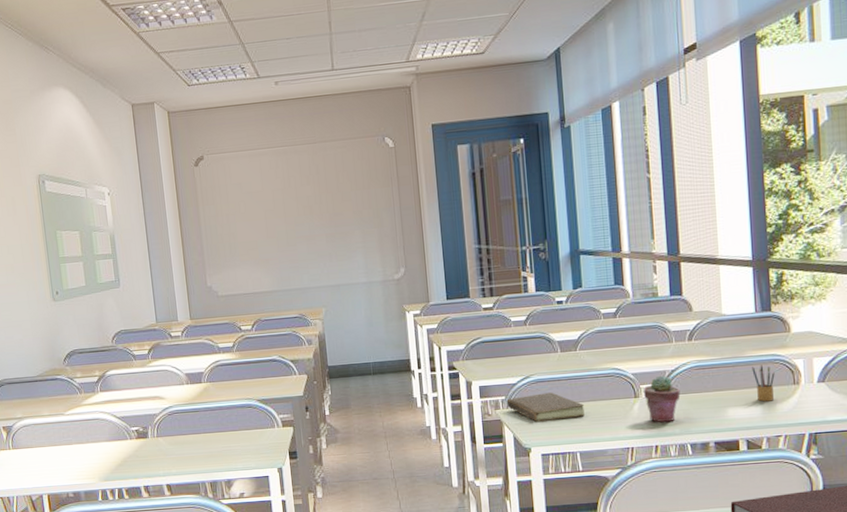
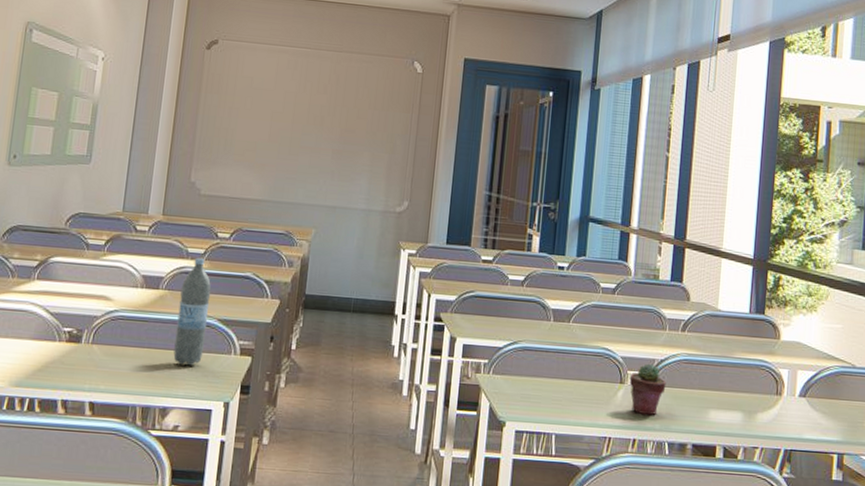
water bottle: none [220,350,251,443] -> present [173,257,212,366]
book: present [506,392,586,422] -> none [489,362,569,396]
pencil box: present [752,365,775,402] -> none [738,369,760,409]

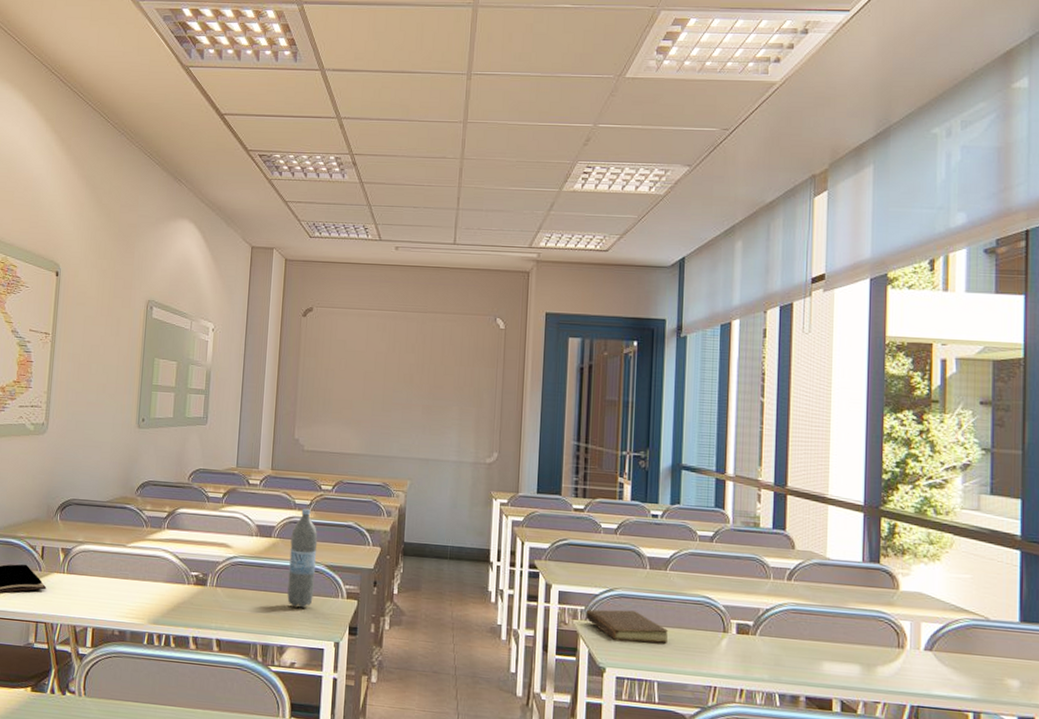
book: none [489,362,569,396] -> present [586,609,669,644]
potted succulent: present [629,363,666,416] -> none [733,613,773,666]

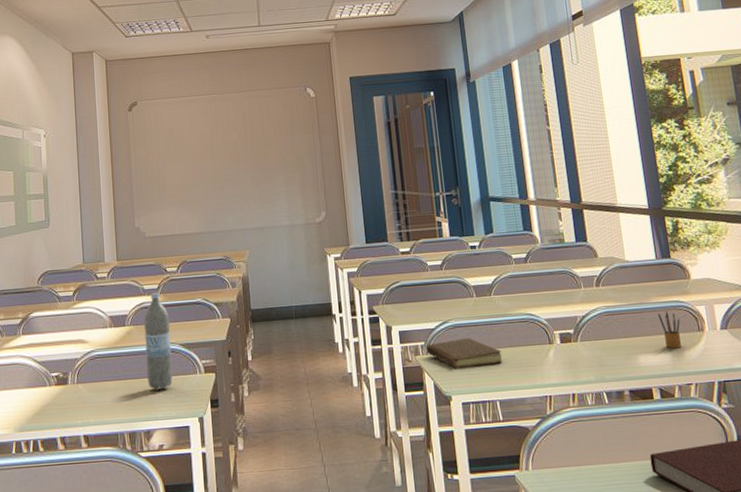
pencil box: none [854,620,878,662] -> present [658,311,681,349]

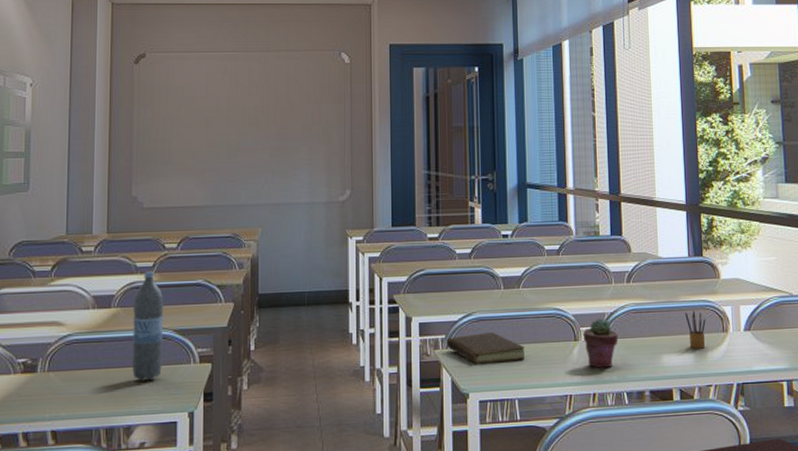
potted succulent: none [556,321,593,370] -> present [582,318,618,369]

